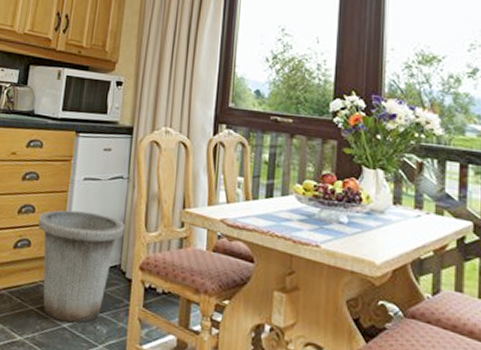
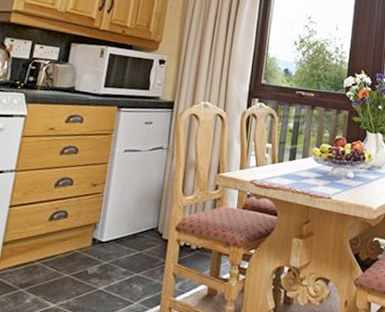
trash can: present [37,210,125,323] -> none [75,180,163,285]

